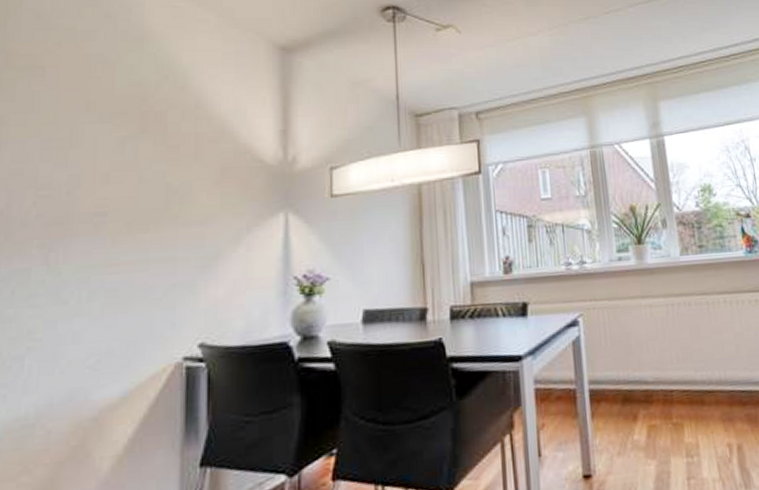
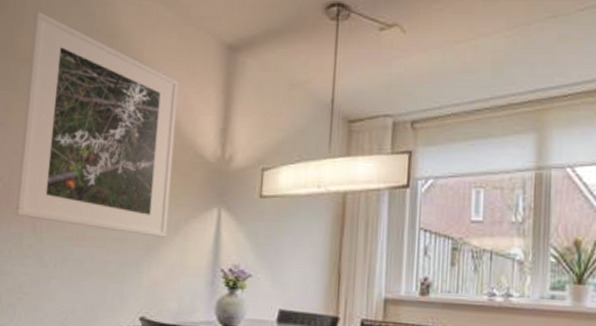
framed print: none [16,13,228,252] -> present [14,11,179,238]

